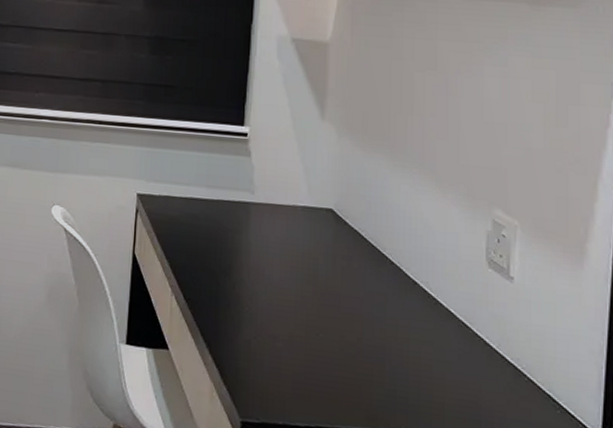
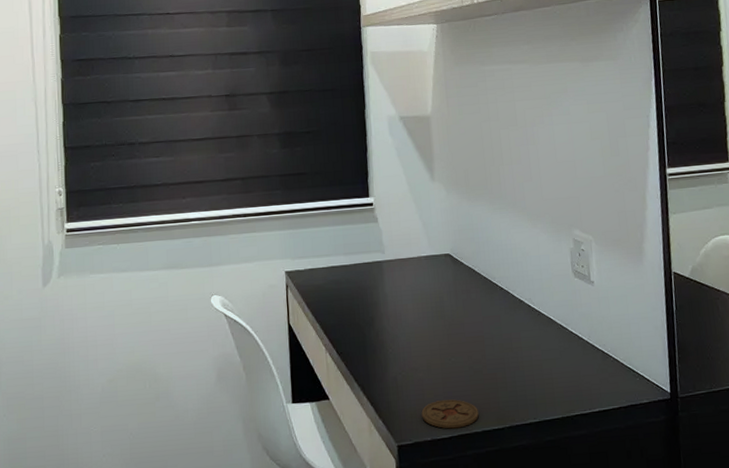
coaster: none [274,379,345,419] -> present [421,399,479,429]

